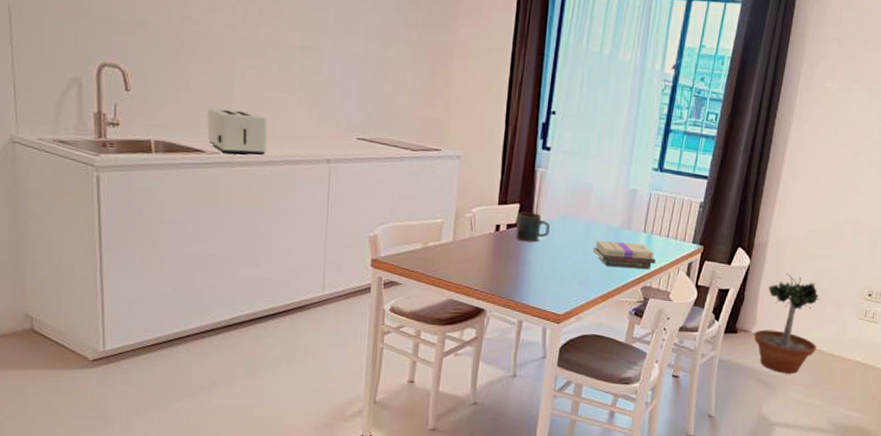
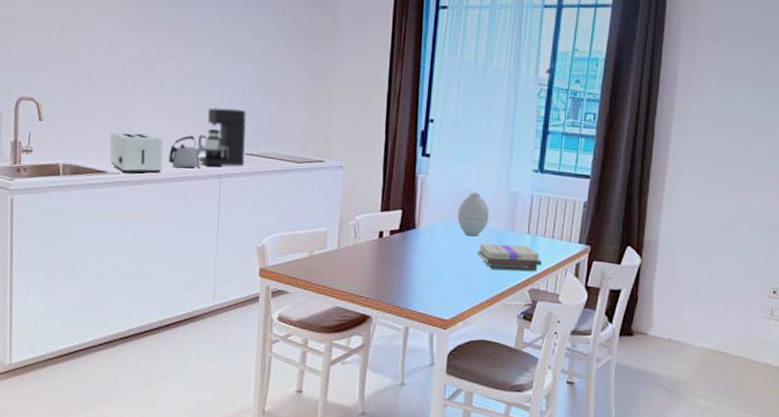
kettle: none [273,116,313,151] -> present [168,136,204,168]
coffee maker: none [305,87,359,152] -> present [197,108,247,167]
mug: present [515,212,550,241] -> none [398,218,432,246]
vase: none [575,189,607,233] -> present [457,193,489,237]
potted tree: present [753,273,819,374] -> none [651,271,721,378]

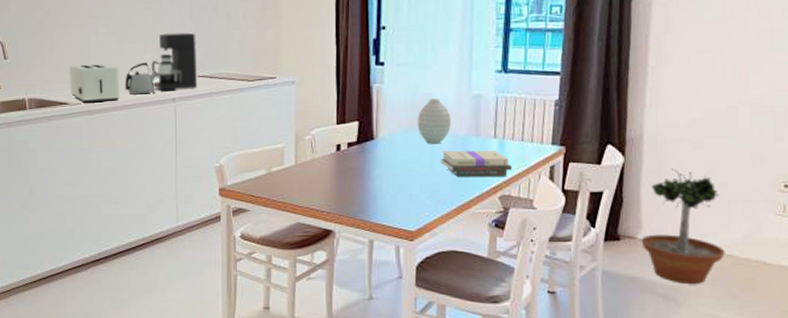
potted tree: none [651,271,721,378] -> present [641,168,725,284]

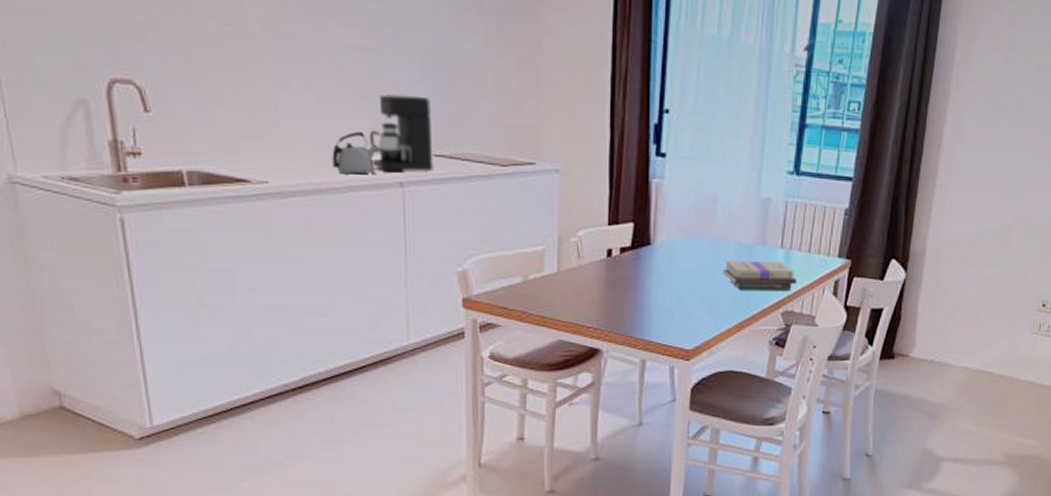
toaster: present [69,64,119,103] -> none [249,128,325,182]
vase: present [417,99,451,144] -> none [699,200,736,253]
potted tree: present [641,168,725,284] -> none [913,285,986,401]

